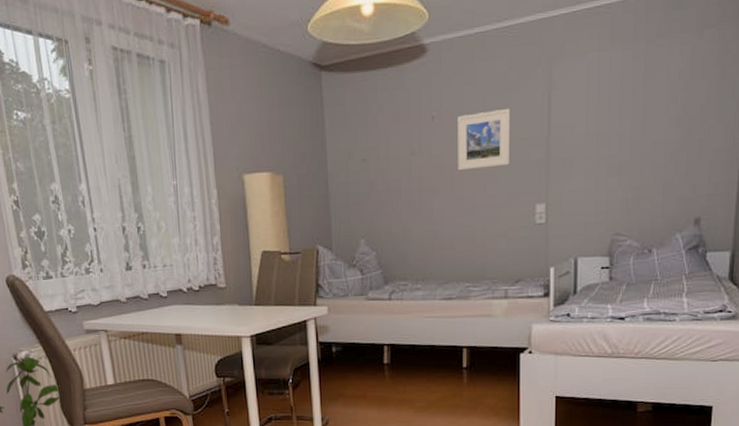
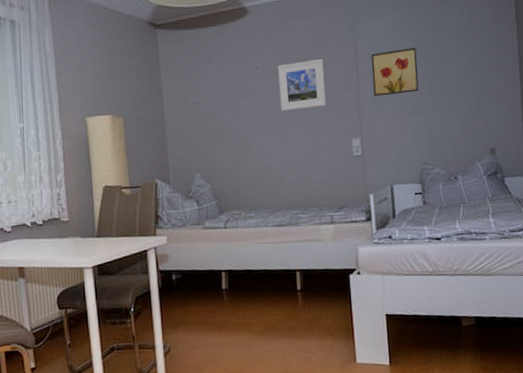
wall art: none [566,95,622,155] -> present [371,48,419,97]

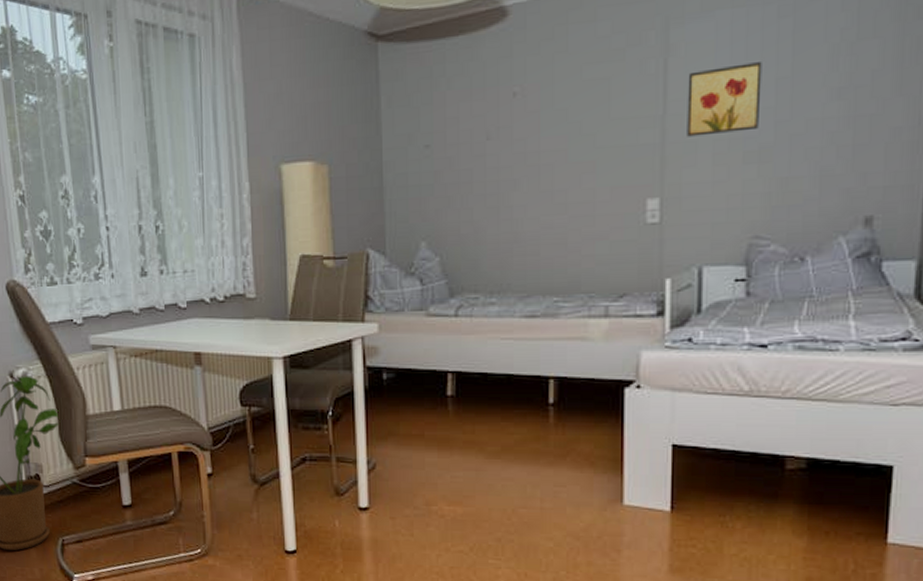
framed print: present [278,58,327,112] -> none [546,80,614,158]

